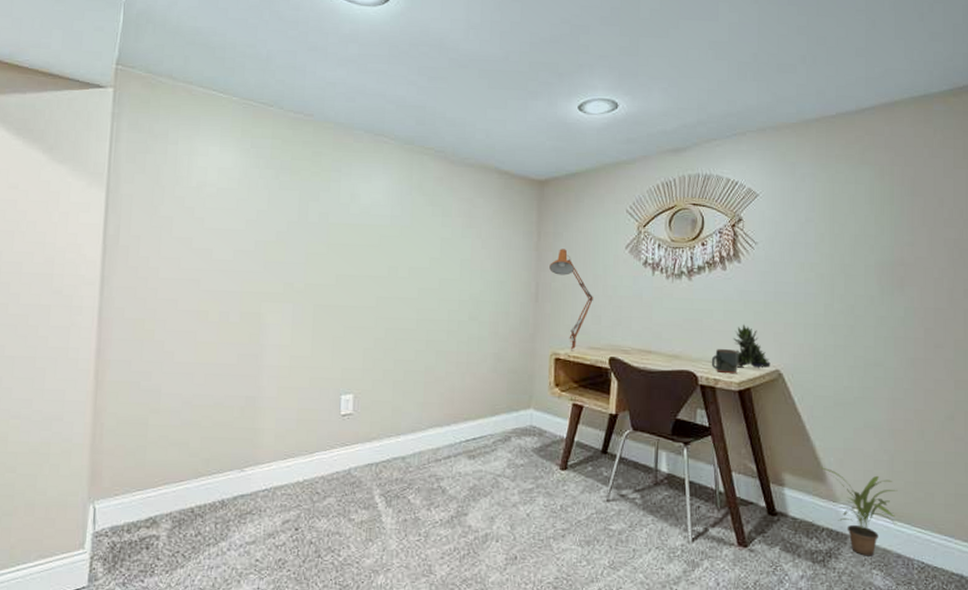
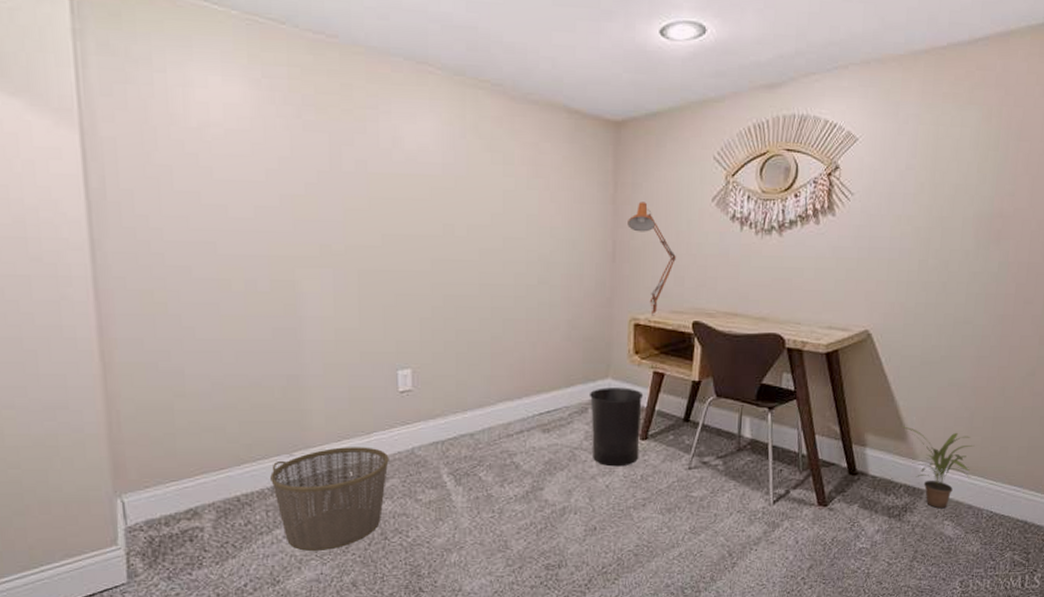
basket: none [222,465,328,565] -> present [270,447,389,551]
waste bin: none [512,417,564,496] -> present [589,387,644,467]
mug: present [711,349,739,374] -> none [799,310,828,336]
succulent plant: present [733,324,771,369] -> none [823,283,860,329]

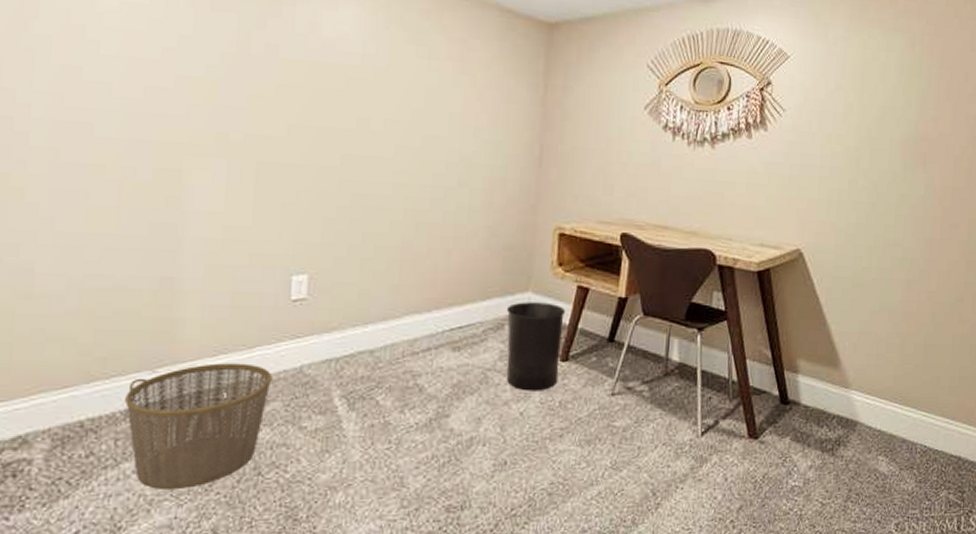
desk lamp: present [628,202,676,316] -> none [556,105,606,226]
potted plant: present [901,426,975,509] -> none [834,352,907,443]

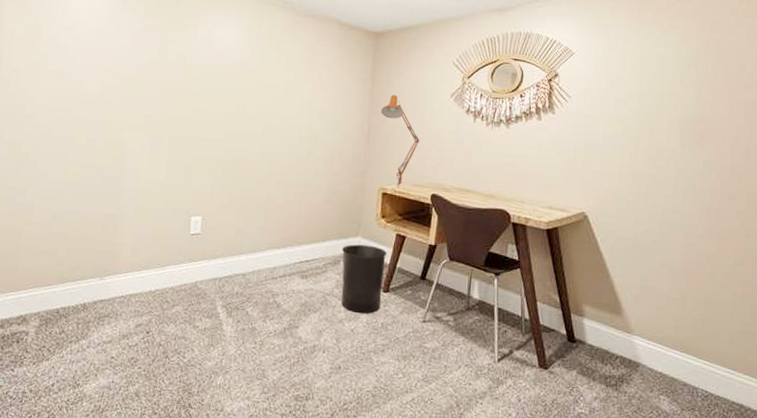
basket: present [125,363,272,489] -> none [84,275,177,362]
desk lamp: none [556,105,606,226] -> present [381,95,419,187]

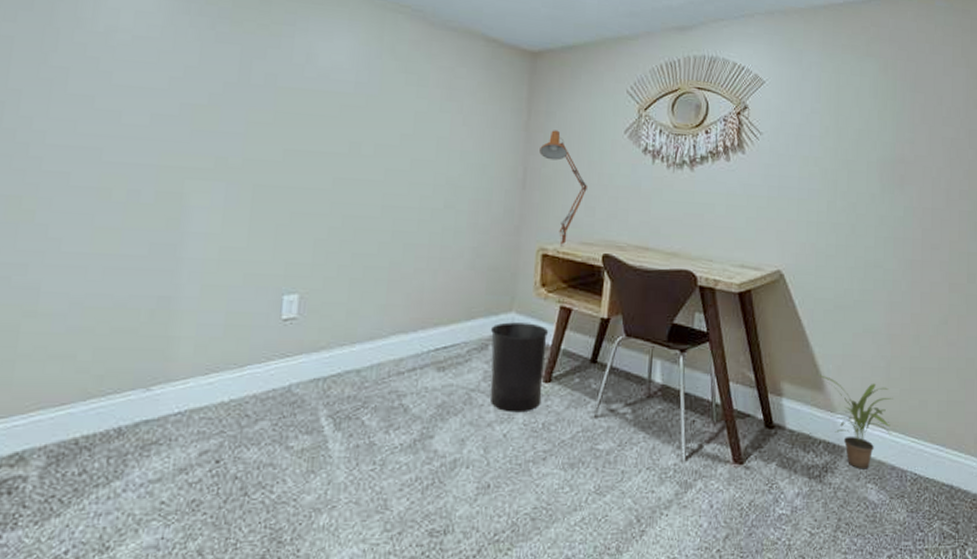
potted plant: none [616,301,687,384] -> present [818,375,893,470]

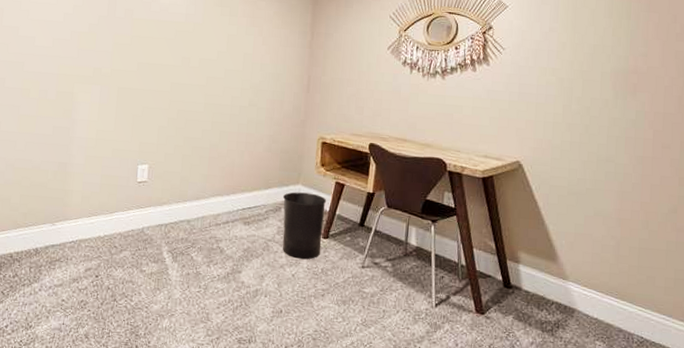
desk lamp: present [539,130,587,247] -> none [320,47,357,137]
potted plant: present [818,375,893,470] -> none [552,248,622,329]

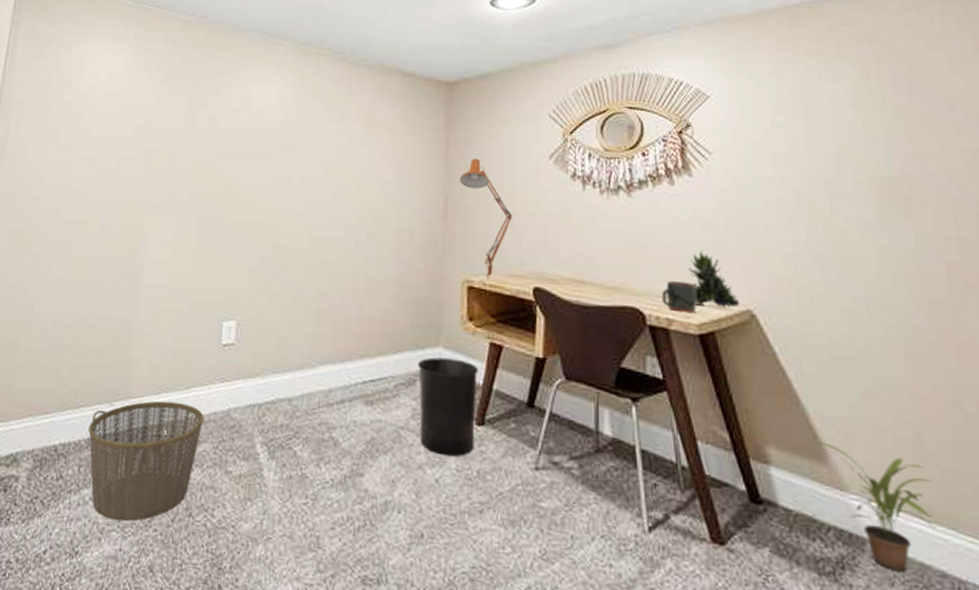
basket: none [36,221,125,305] -> present [88,400,204,521]
desk lamp: none [320,47,357,137] -> present [460,158,512,279]
mug: none [459,140,484,163] -> present [661,281,698,313]
succulent plant: none [479,120,512,160] -> present [688,251,740,308]
potted plant: none [552,248,622,329] -> present [816,440,937,573]

